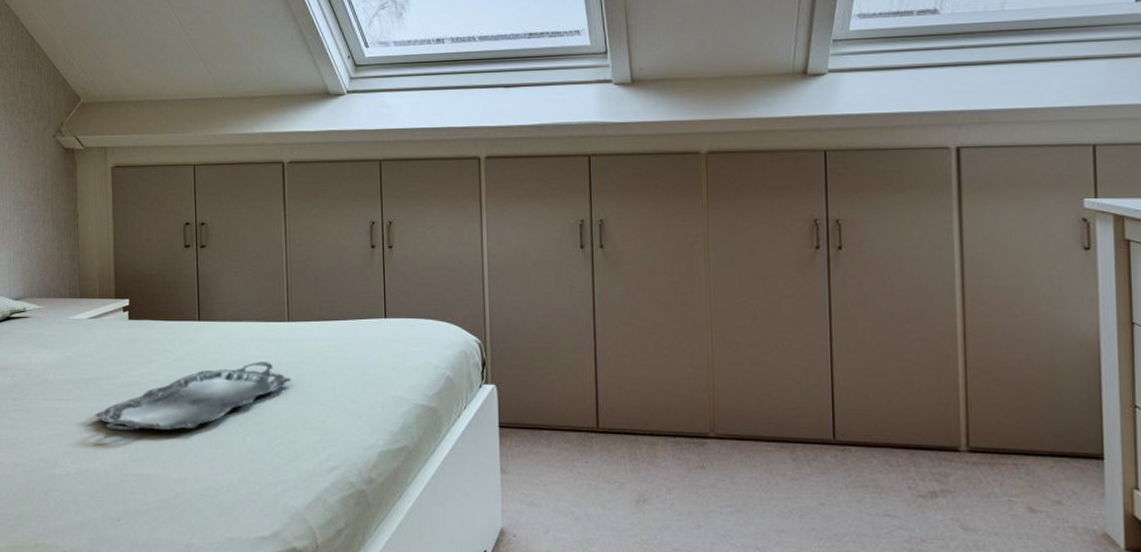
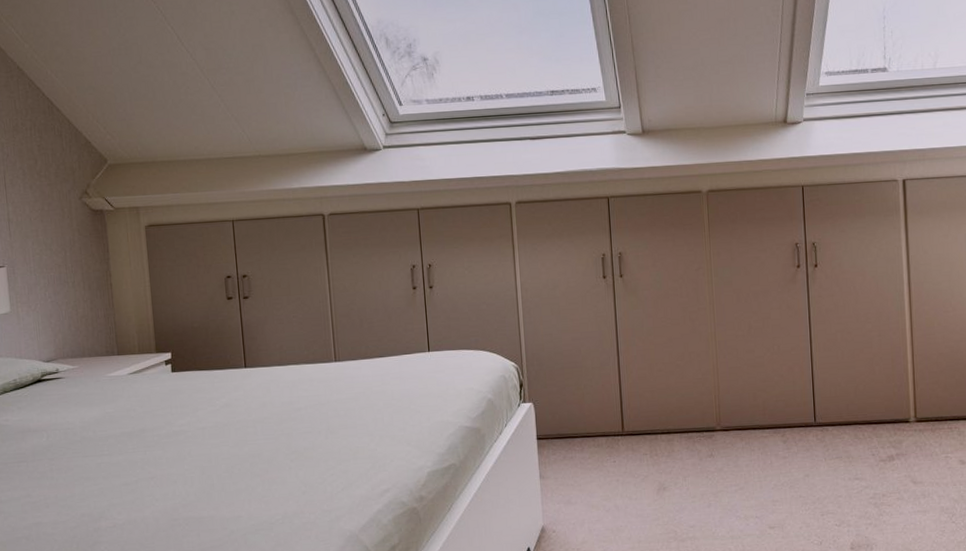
serving tray: present [95,362,292,431] -> none [141,400,341,479]

